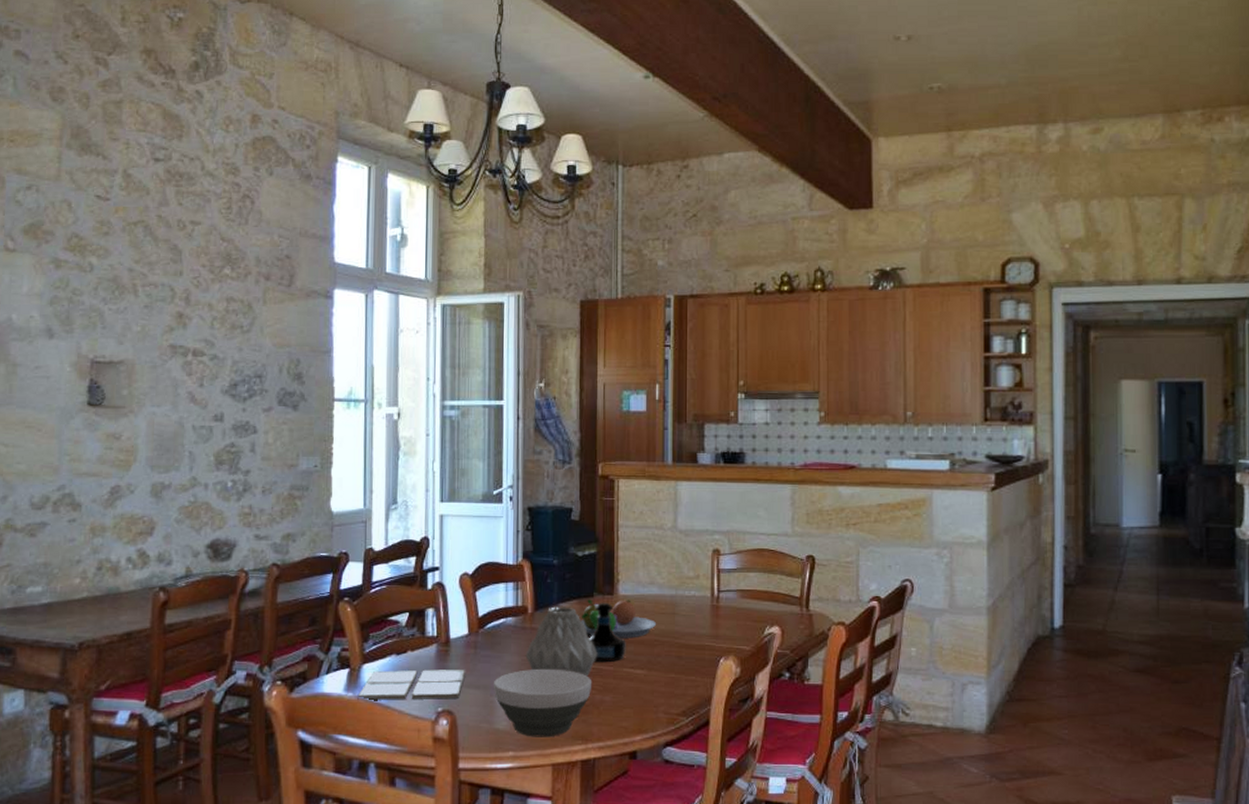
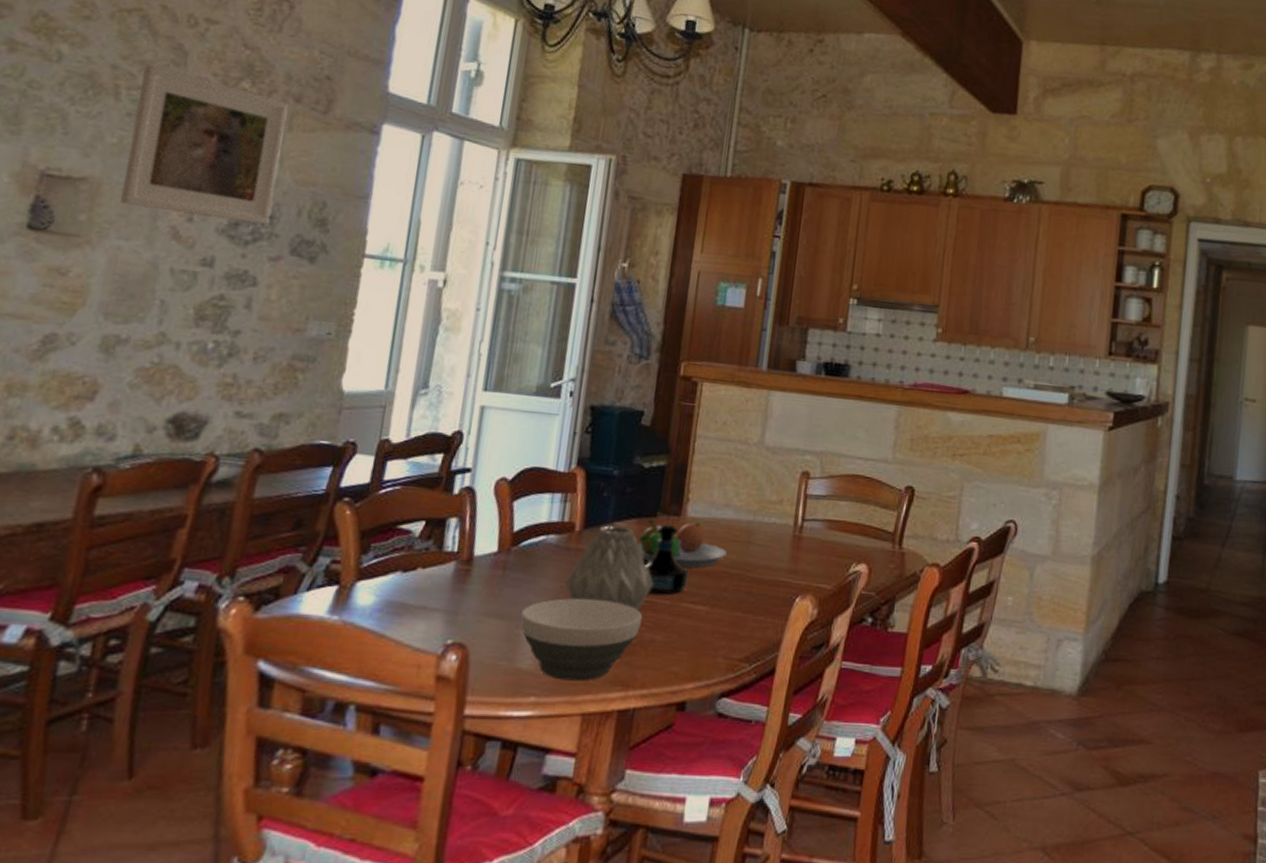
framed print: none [150,265,261,382] -> present [120,64,289,224]
drink coaster: present [357,669,466,700] -> none [344,590,489,630]

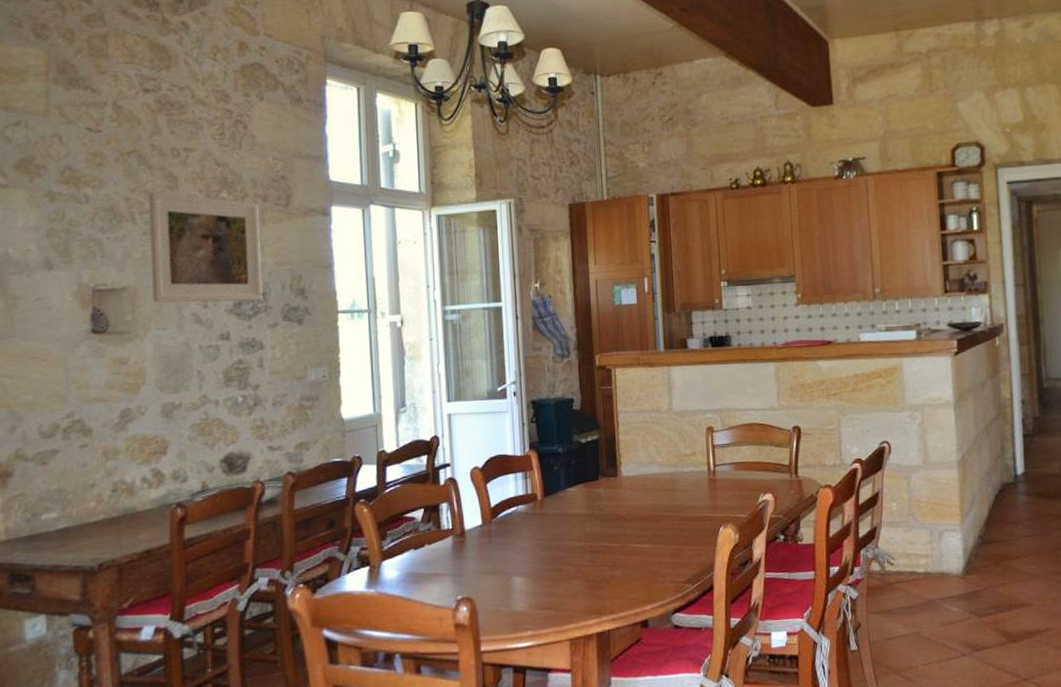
bowl: present [520,598,643,681] -> none [510,550,603,616]
vase: present [565,525,654,611] -> none [537,491,606,555]
fruit bowl: present [637,519,727,568] -> none [588,480,658,517]
tequila bottle: present [644,523,689,595] -> none [596,484,632,541]

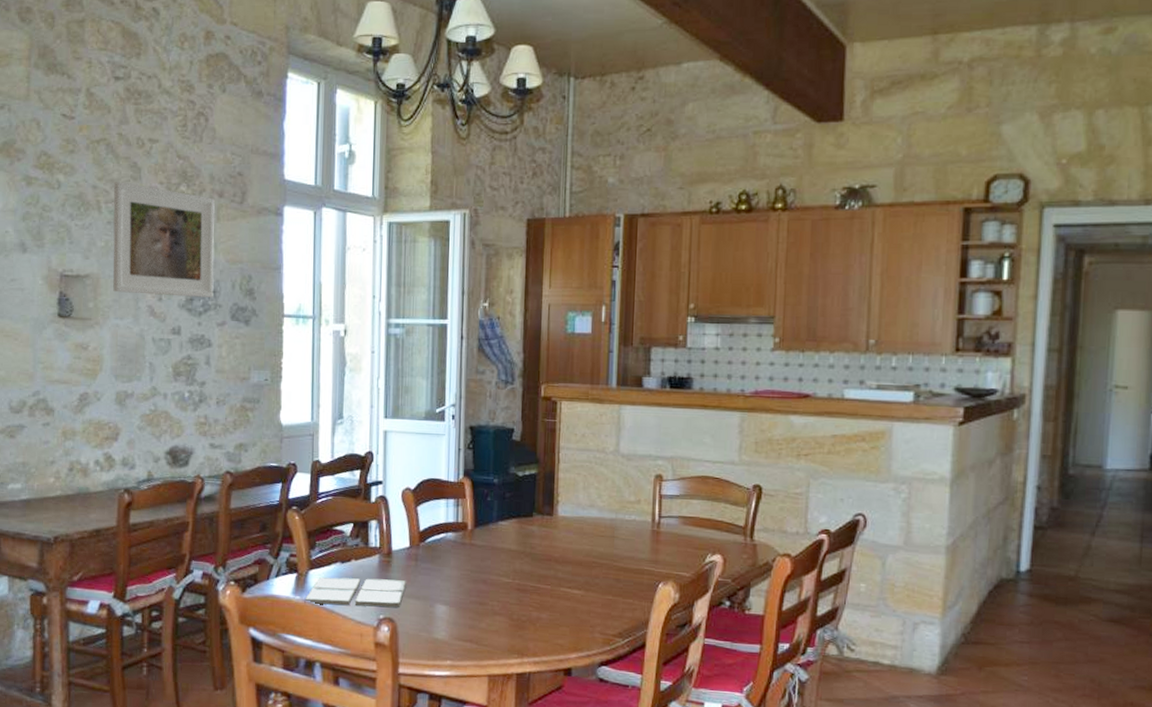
drink coaster: none [379,558,483,595] -> present [304,577,407,607]

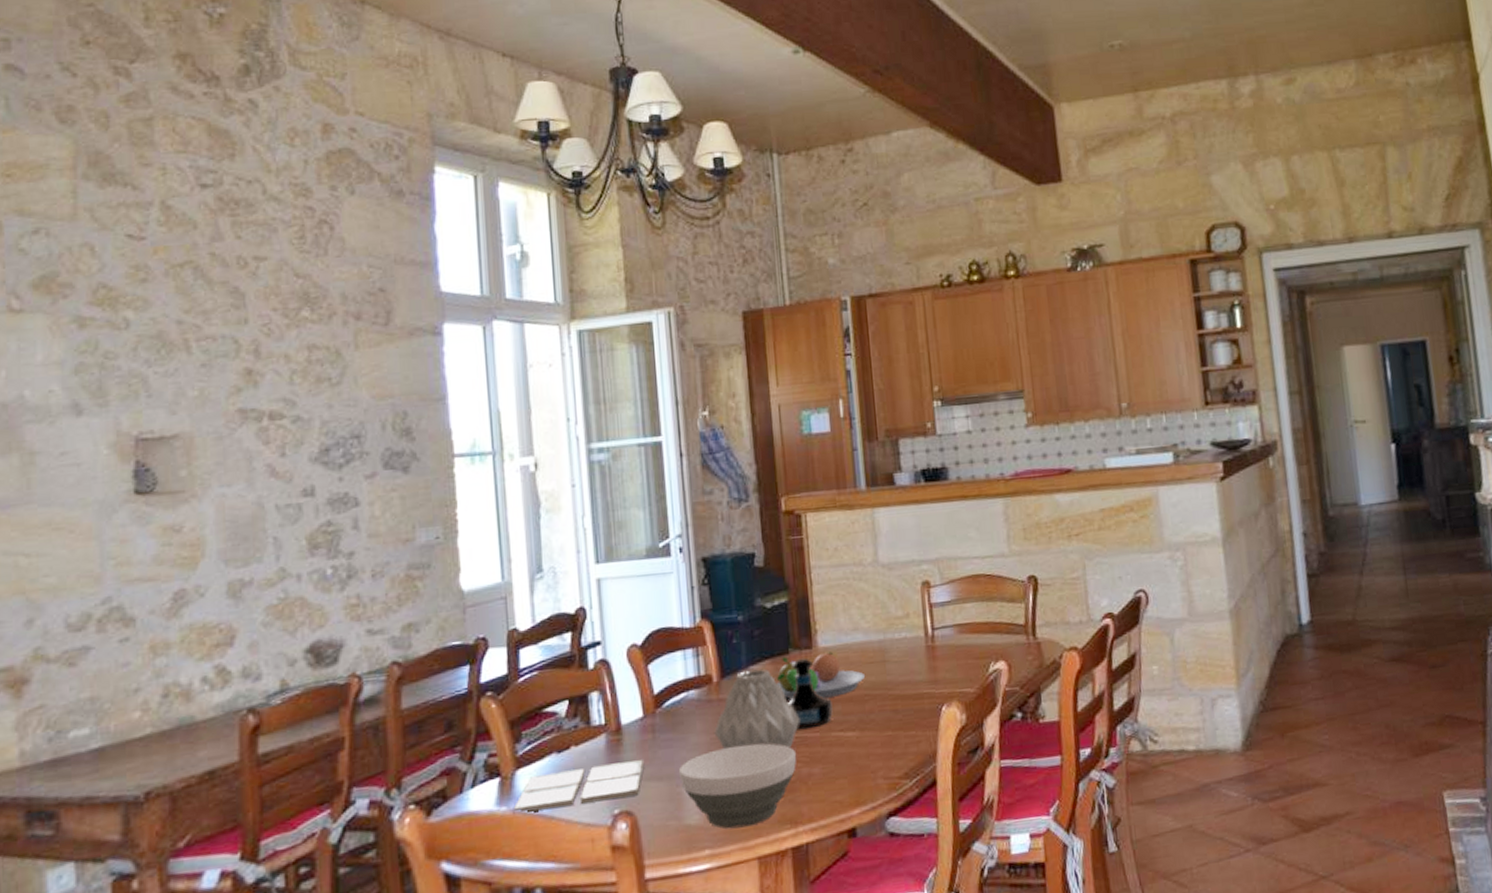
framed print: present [113,182,215,297] -> none [207,312,357,453]
bowl: none [433,583,530,650] -> present [679,743,797,829]
vase: none [464,524,536,594] -> present [714,668,800,750]
fruit bowl: none [519,519,595,559] -> present [776,651,865,699]
tequila bottle: none [526,522,564,581] -> present [787,657,833,730]

